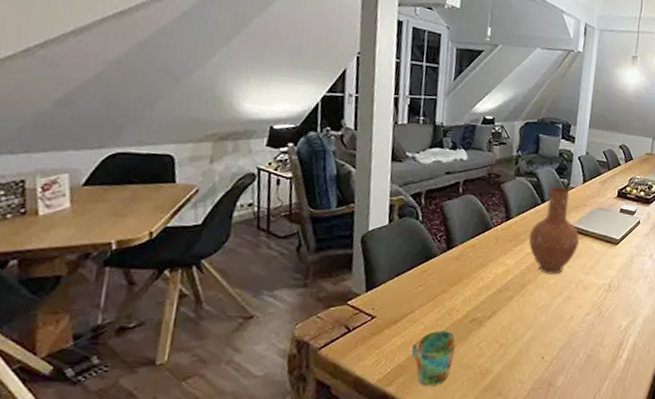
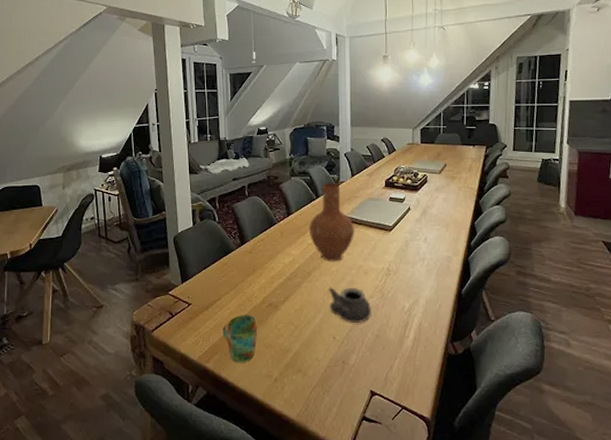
teapot: none [540,302,588,342] -> present [328,287,372,323]

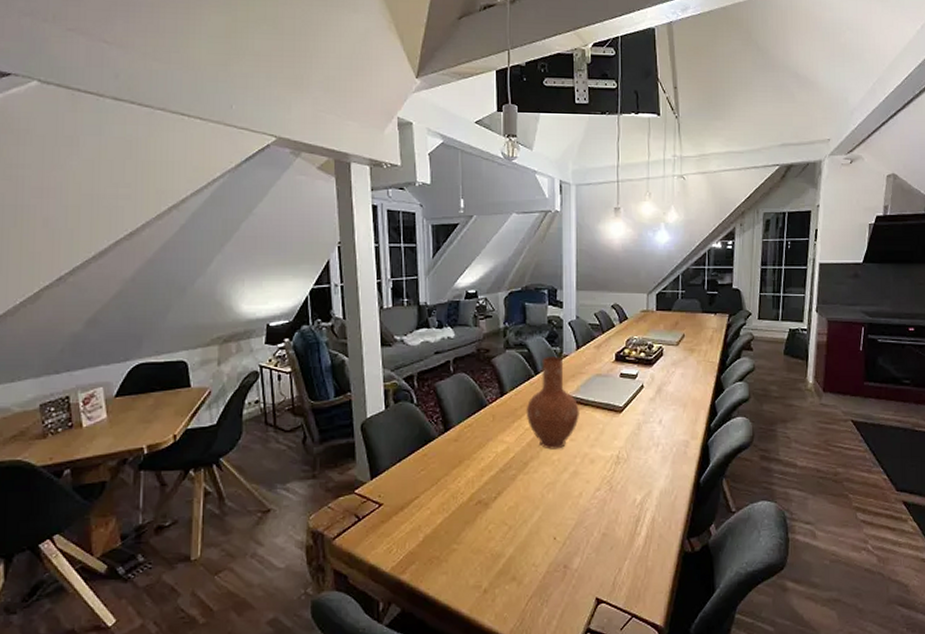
mug: present [223,315,258,363] -> none [421,515,464,573]
teapot: present [328,287,372,323] -> none [548,479,599,520]

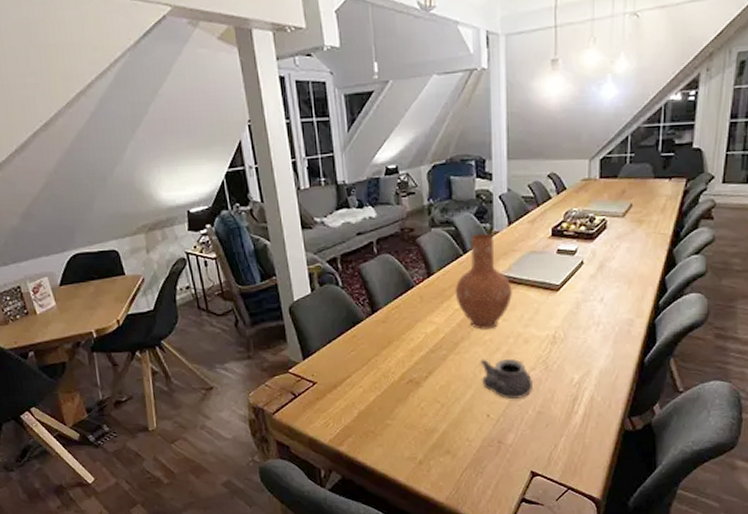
teapot: none [548,479,599,520] -> present [480,359,534,399]

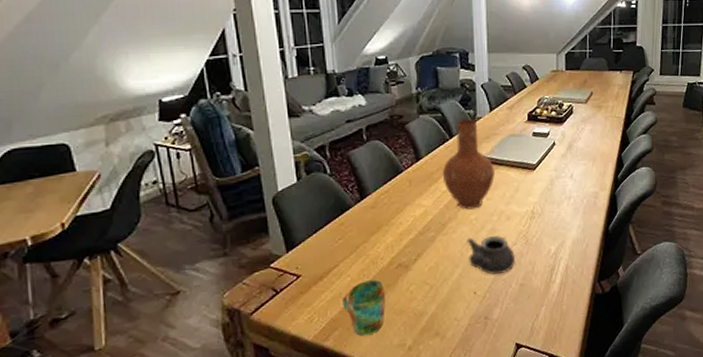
mug: none [355,393,397,446] -> present [342,279,386,337]

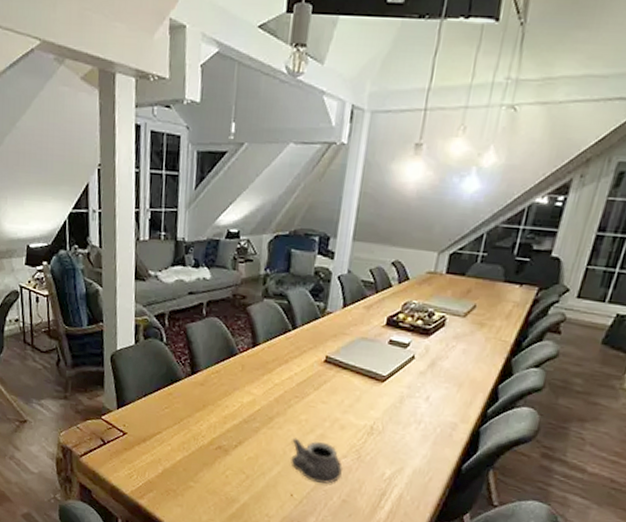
mug: present [342,279,386,337] -> none [160,453,202,506]
vase: present [442,119,495,210] -> none [277,311,337,410]

